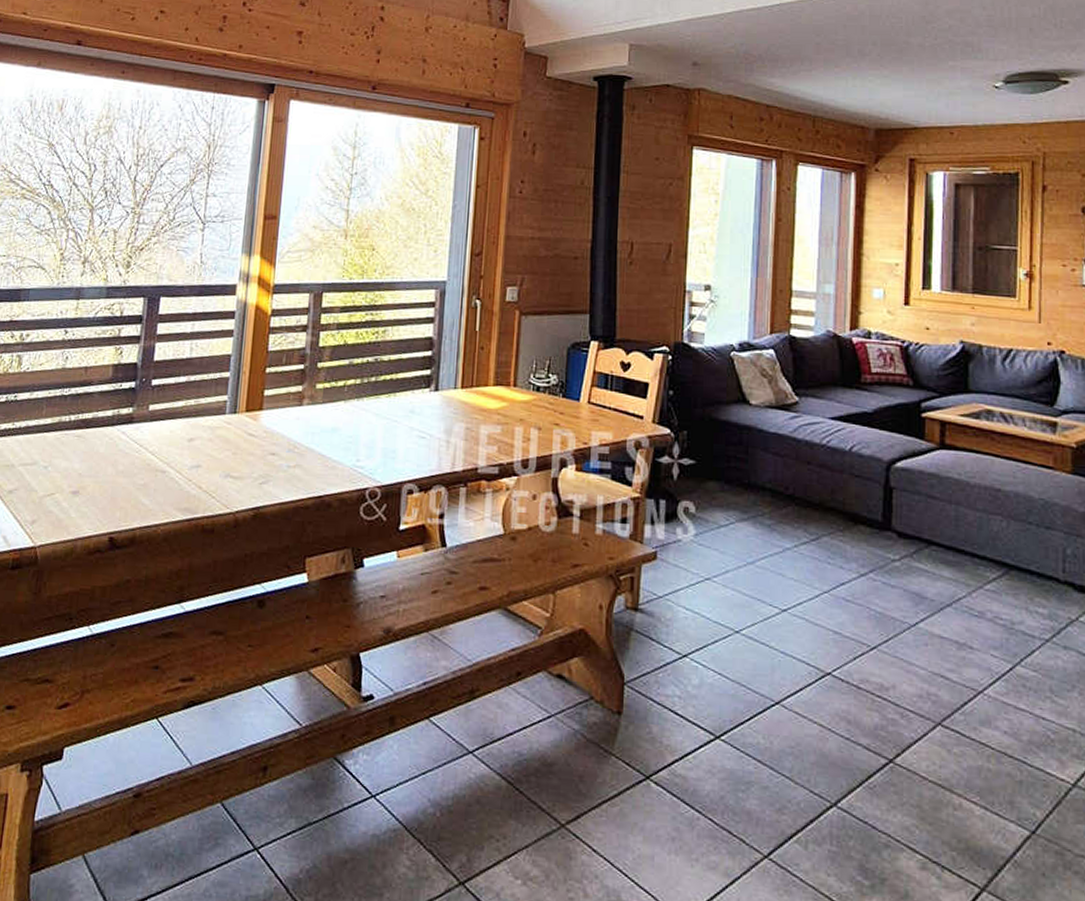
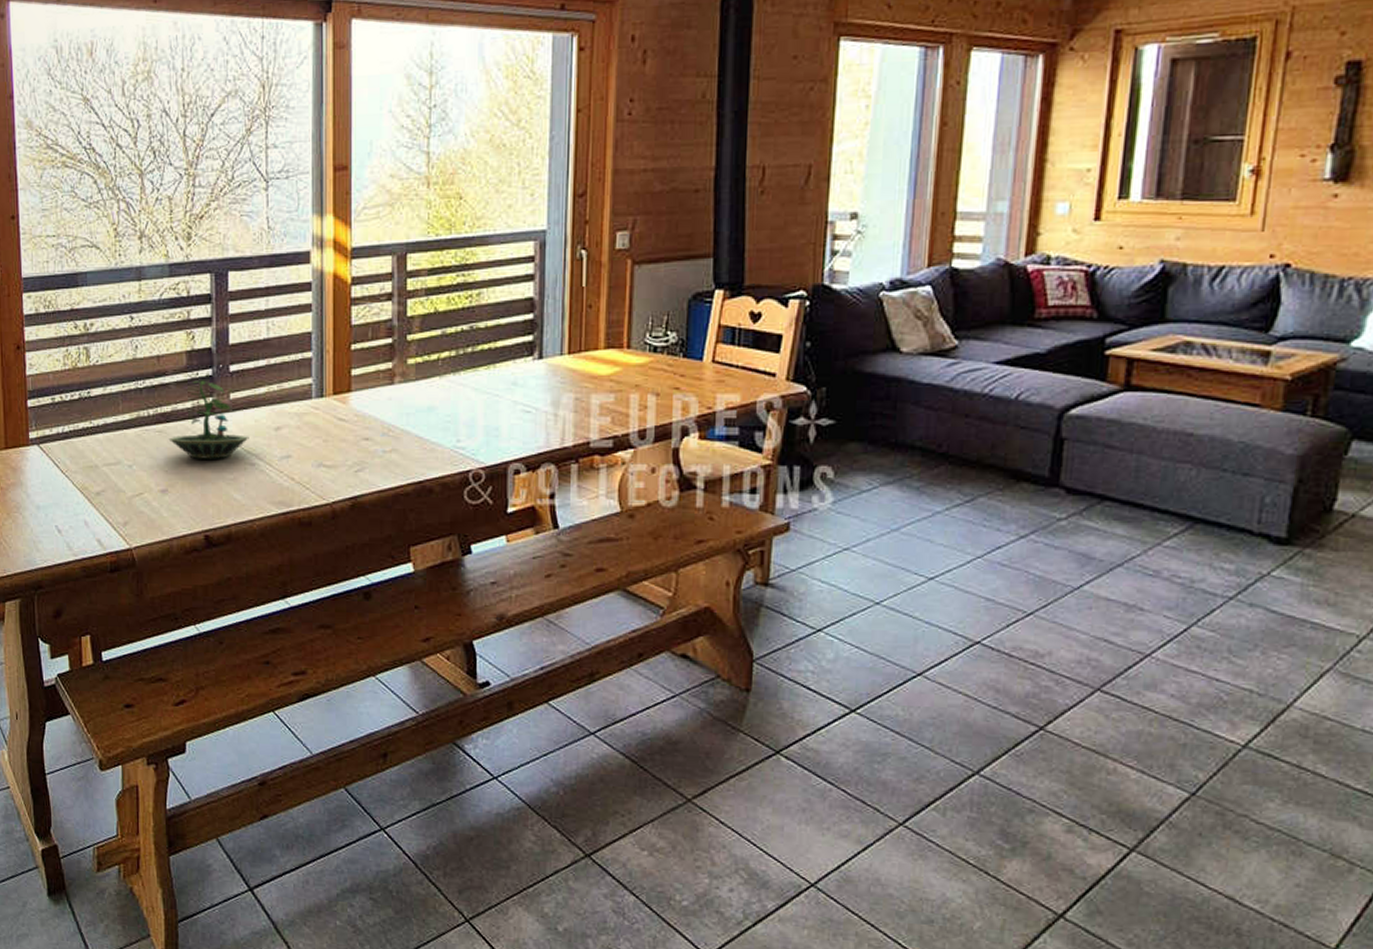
terrarium: none [86,391,163,465] -> present [168,380,249,459]

